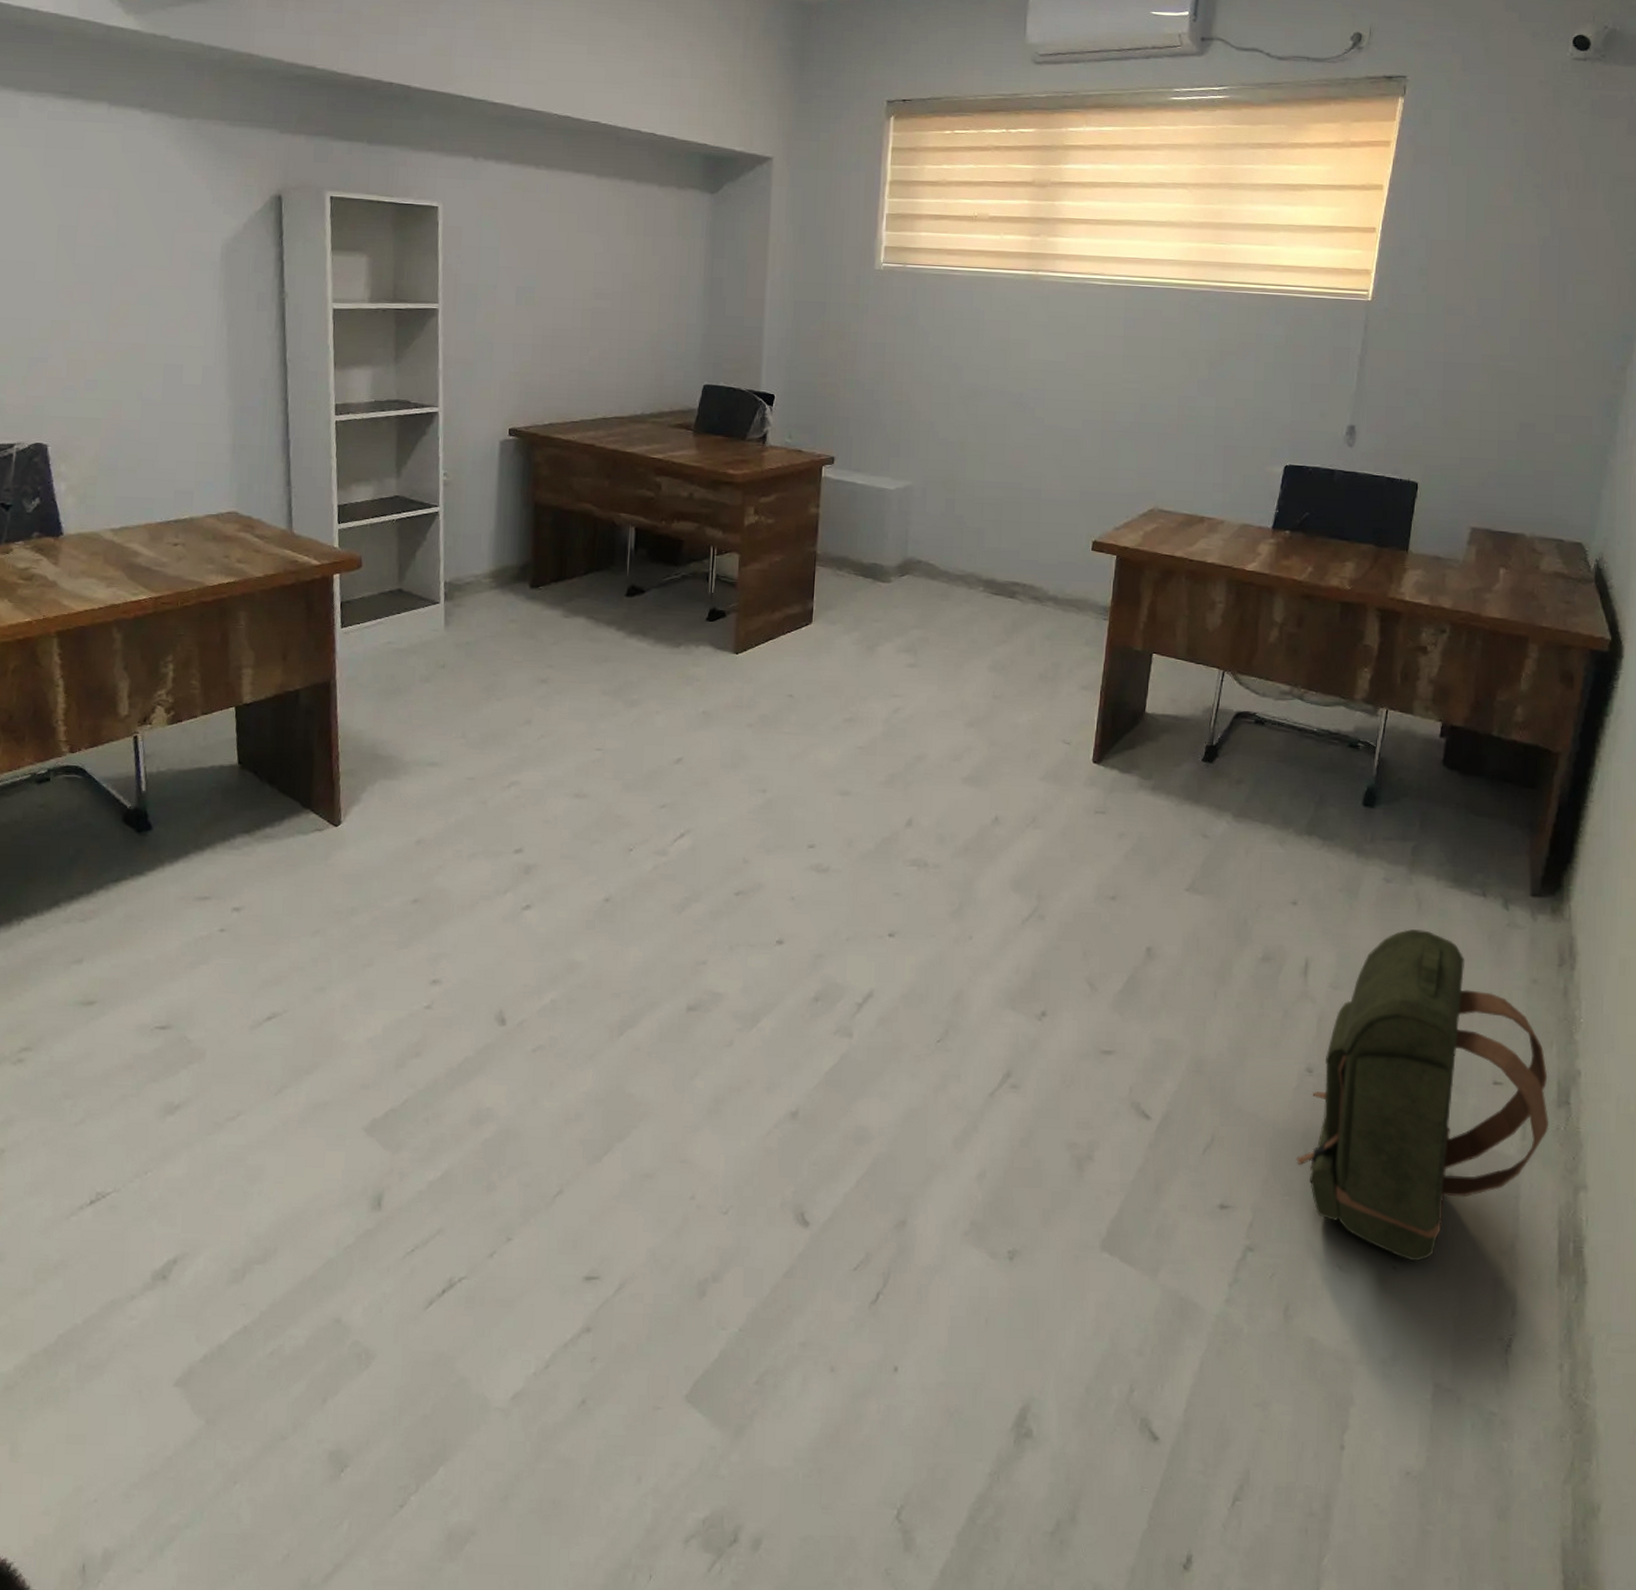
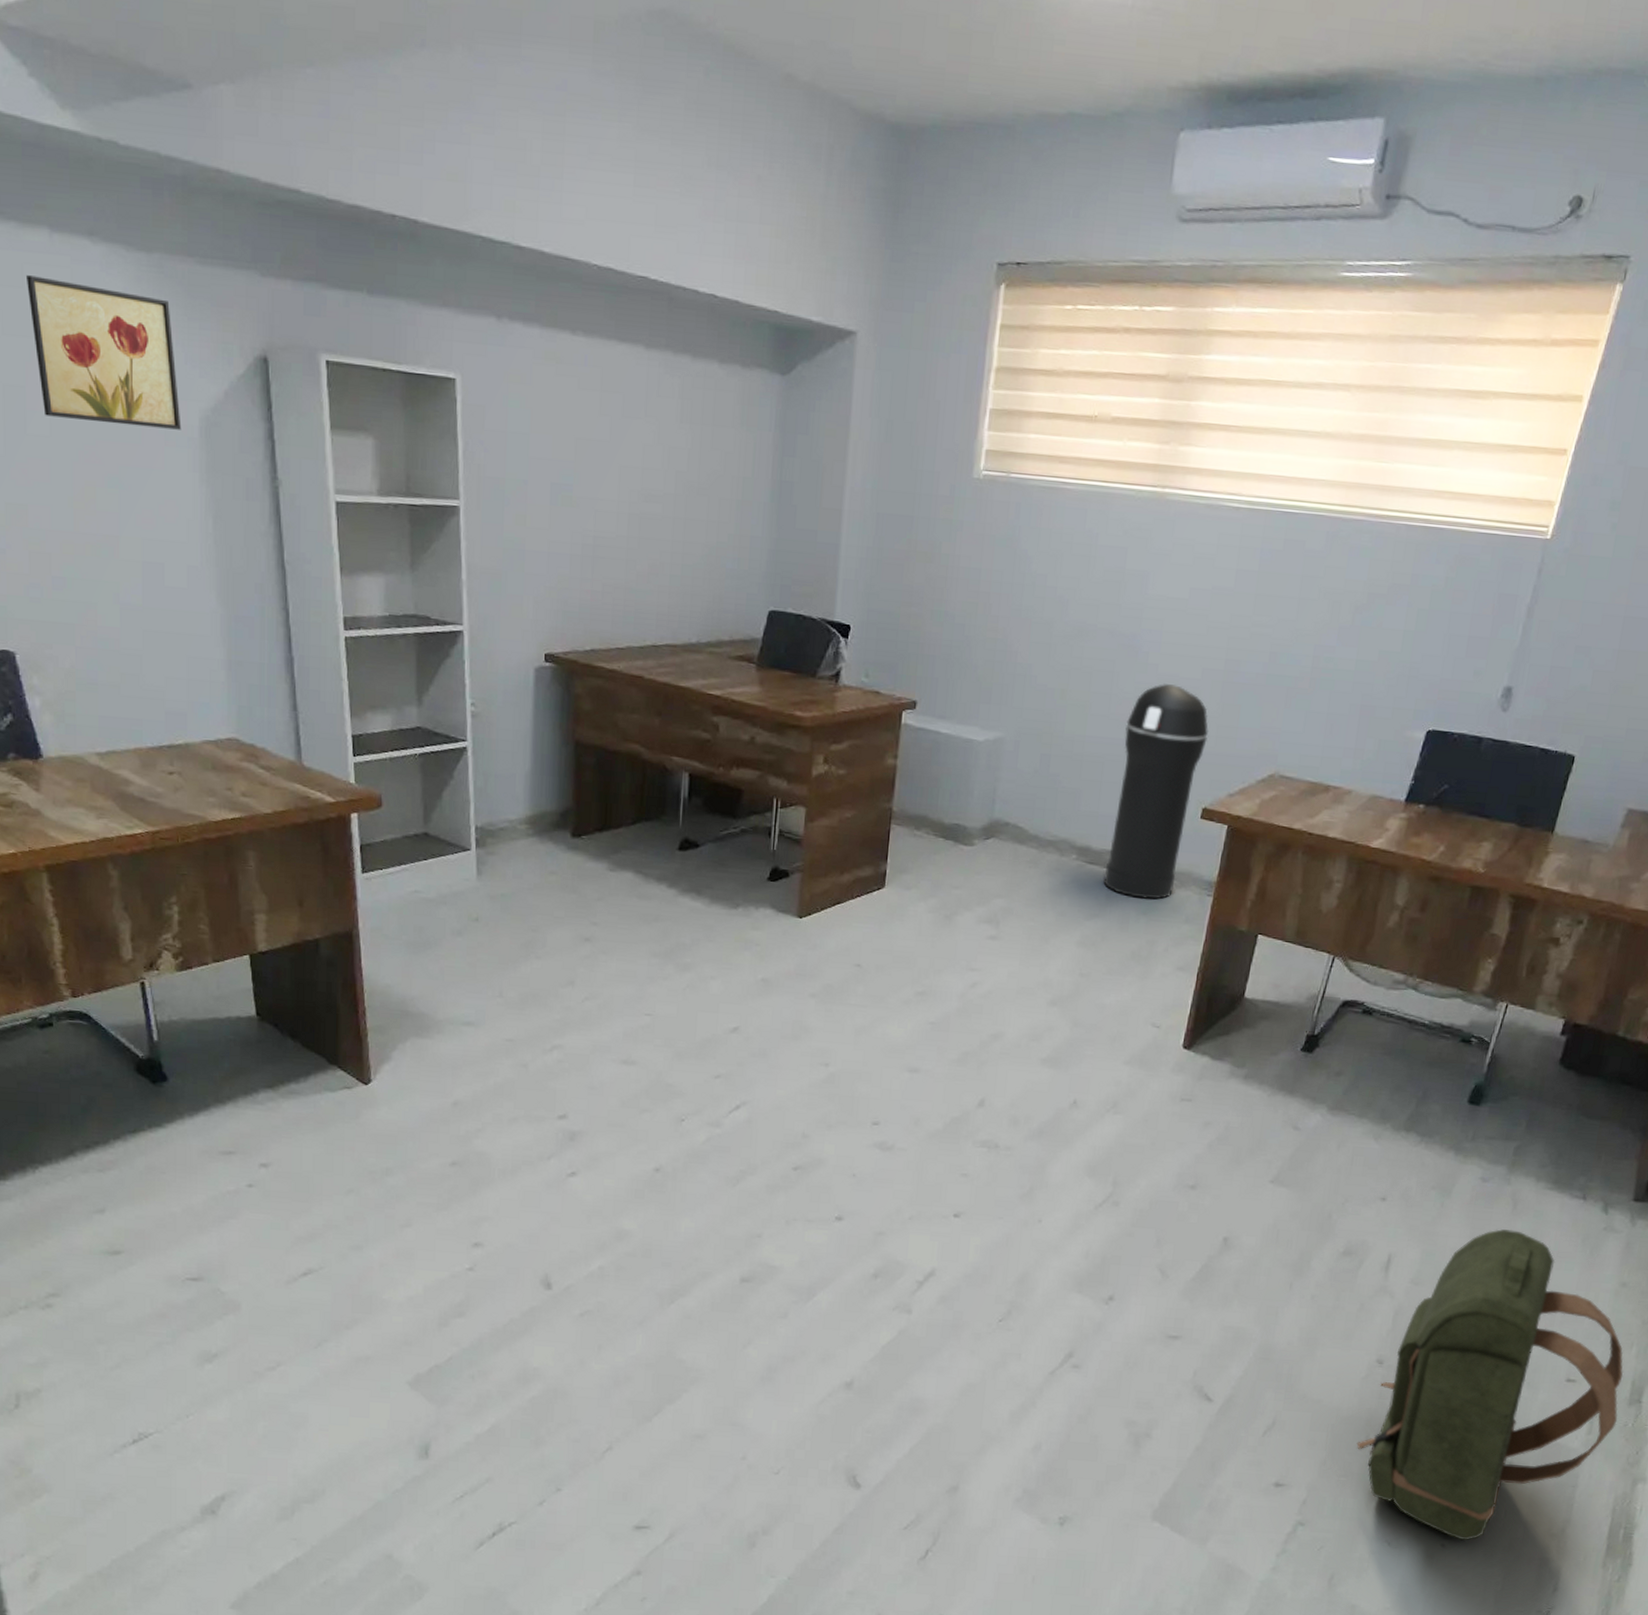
wall art: none [86,140,206,256] -> present [27,275,182,430]
trash can: none [1009,434,1092,625] -> present [1103,684,1208,900]

